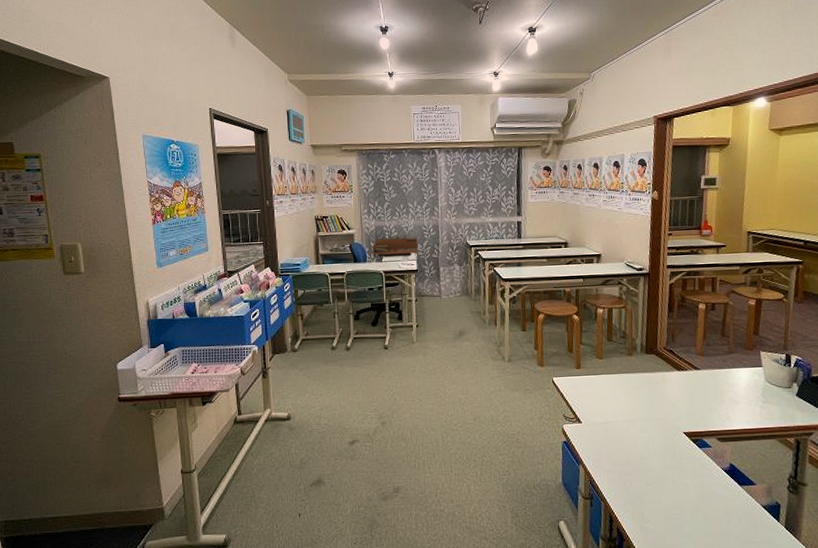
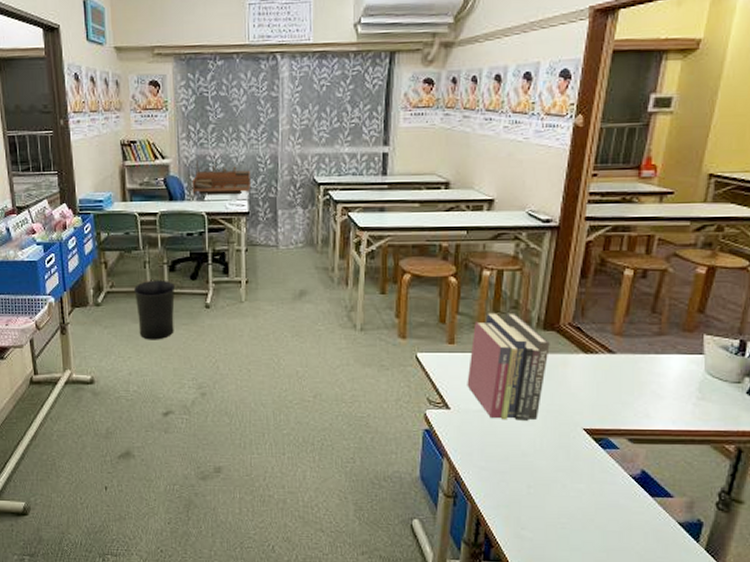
waste bin: none [325,327,360,379] -> present [134,280,176,340]
books: none [592,341,652,430] -> present [467,312,550,421]

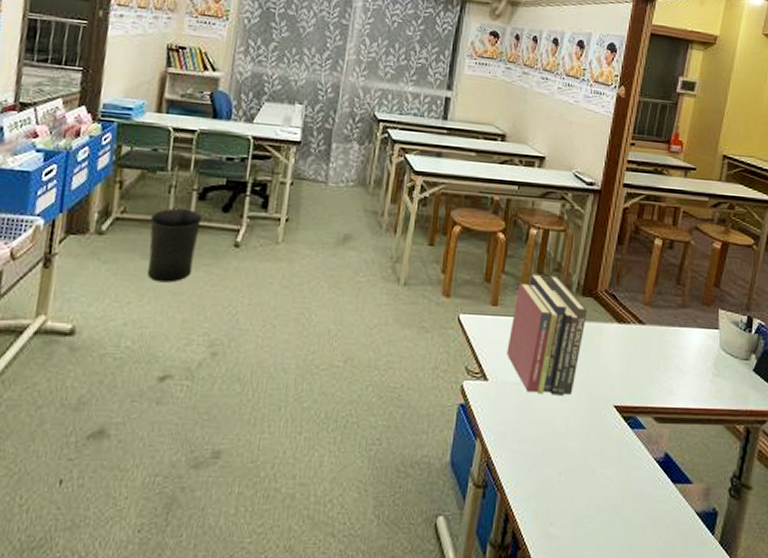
desk organizer: present [192,160,250,195] -> none [240,78,308,121]

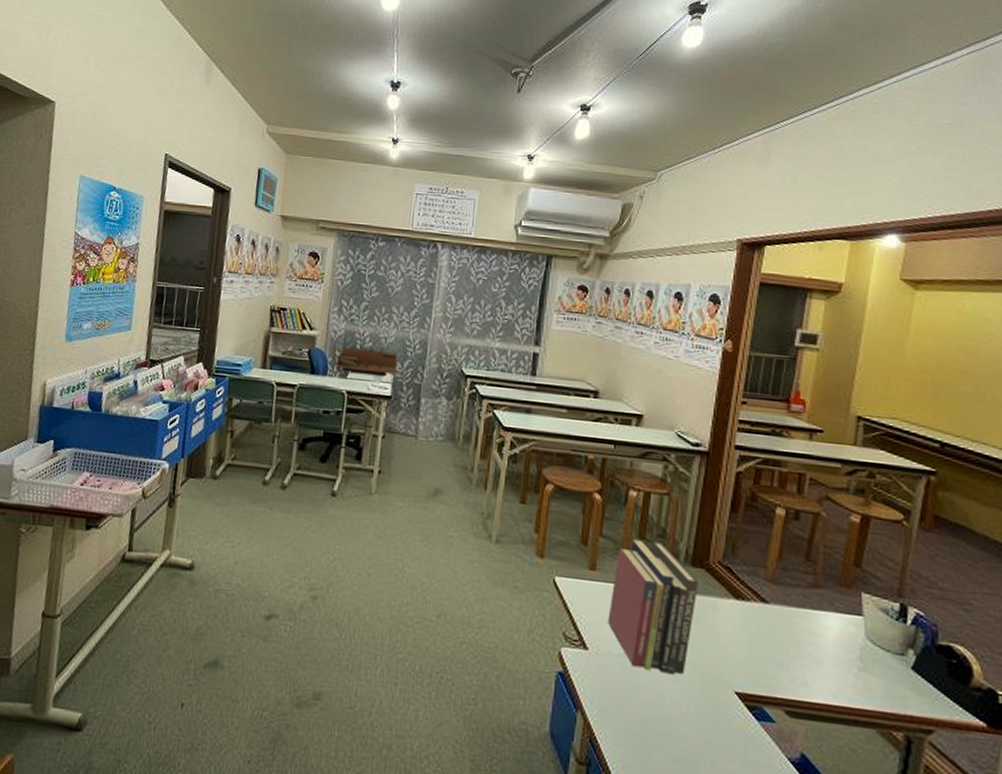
waste bin: present [147,208,203,283] -> none [254,457,303,527]
desk organizer: none [240,78,308,121] -> present [335,336,398,377]

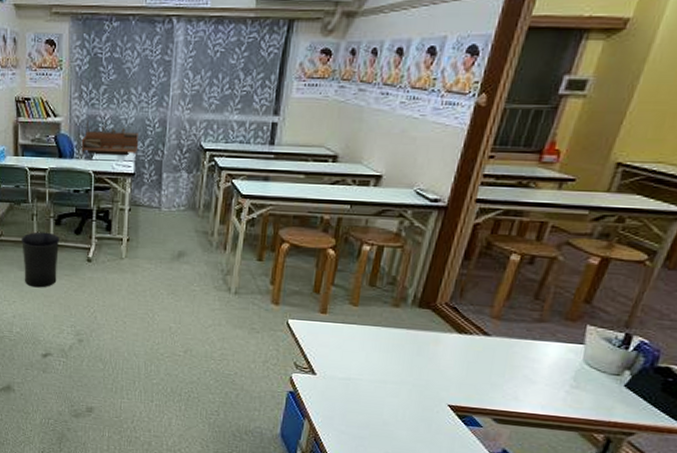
waste bin: none [254,457,303,527] -> present [22,232,60,288]
books: present [607,539,699,675] -> none [335,286,424,392]

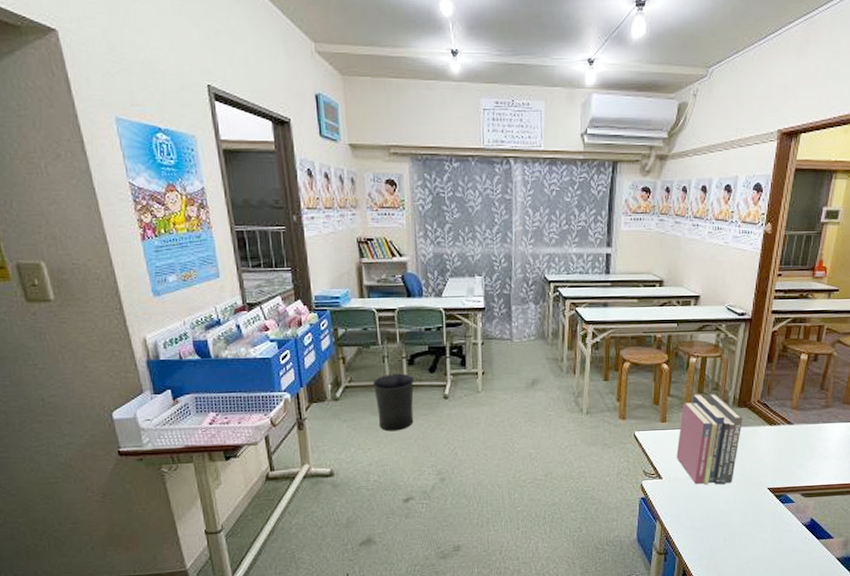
desk organizer: present [81,120,138,155] -> none [429,258,486,291]
books: none [335,286,424,392] -> present [676,393,743,486]

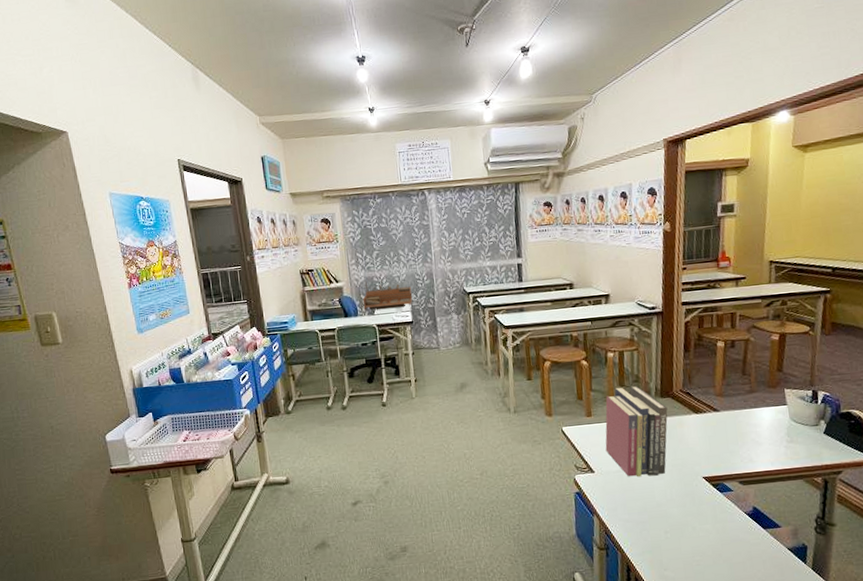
waste bin: present [373,373,415,431] -> none [320,385,357,439]
desk organizer: none [429,258,486,291] -> present [362,280,413,311]

